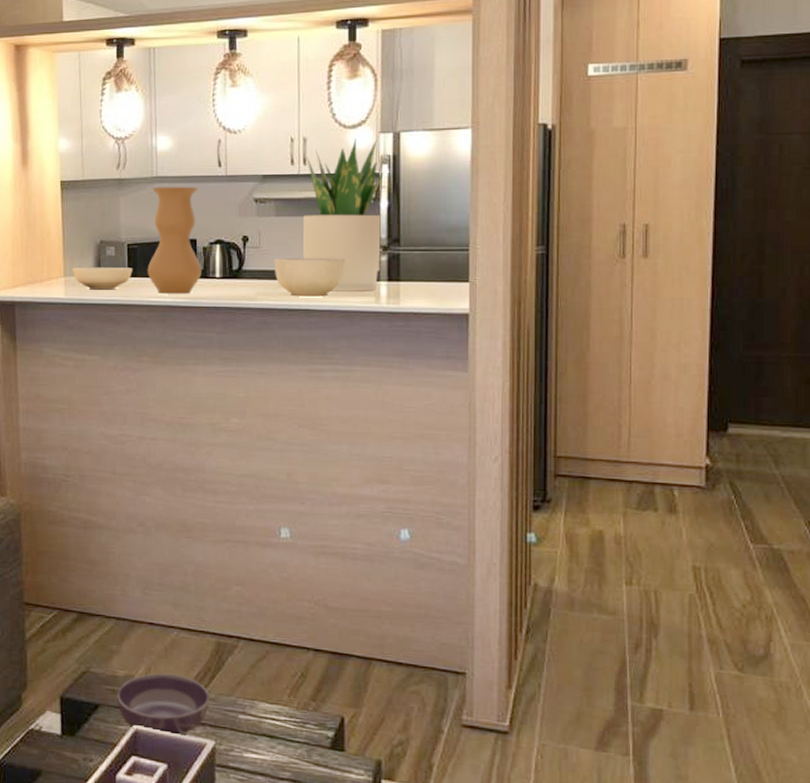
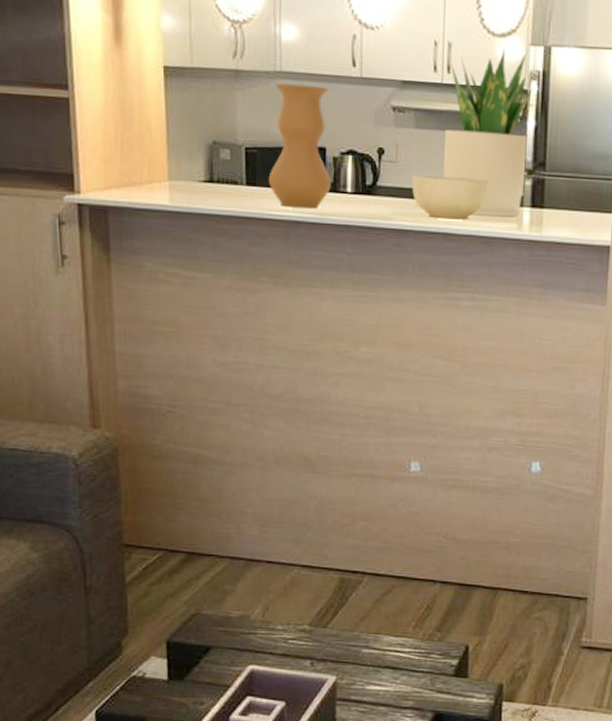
bowl: present [72,268,133,290] -> none [178,170,252,199]
bowl: present [117,672,209,737] -> none [231,611,331,675]

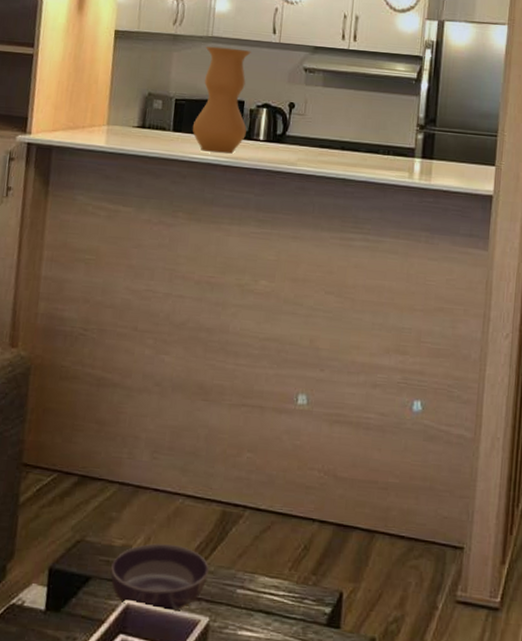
bowl: none [231,611,331,675] -> present [111,542,209,614]
bowl: present [411,175,488,220] -> none [316,127,384,168]
planter: present [443,49,534,218] -> none [345,22,428,167]

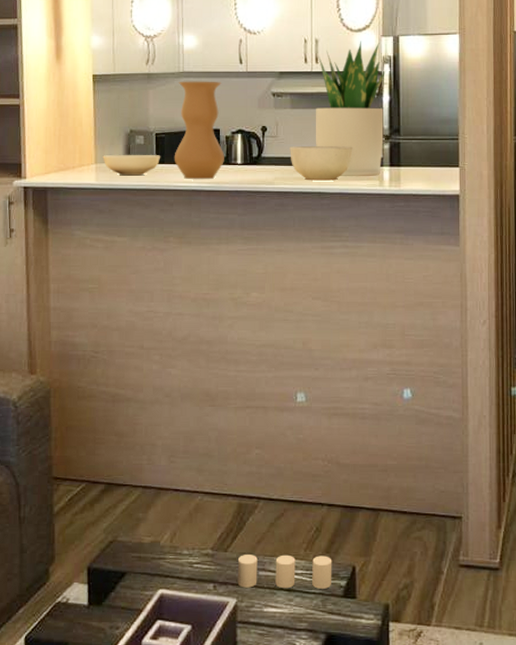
bowl: present [111,542,209,614] -> none [143,537,231,598]
bowl: none [116,117,179,143] -> present [103,155,161,176]
candle: none [212,568,318,615] -> present [237,554,332,589]
bowl: none [316,127,384,168] -> present [290,146,353,181]
planter: none [345,22,428,167] -> present [315,41,386,177]

